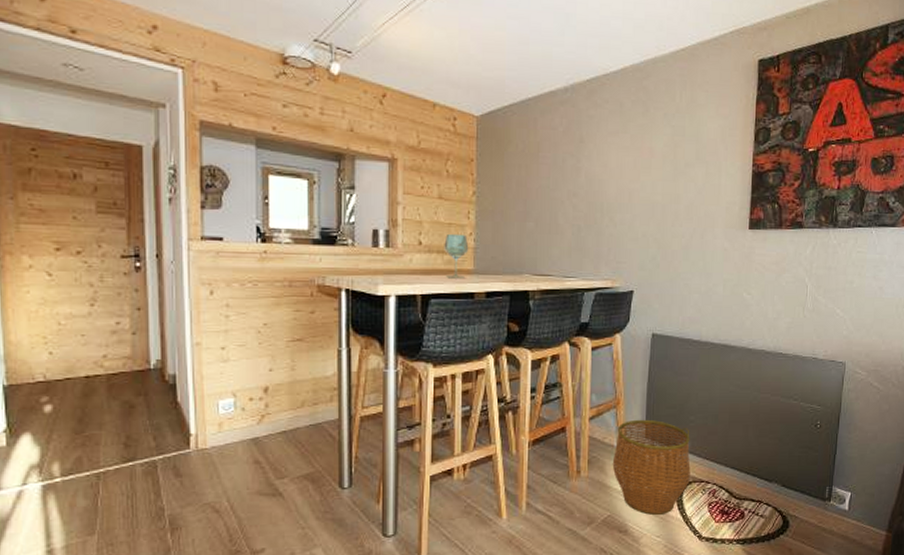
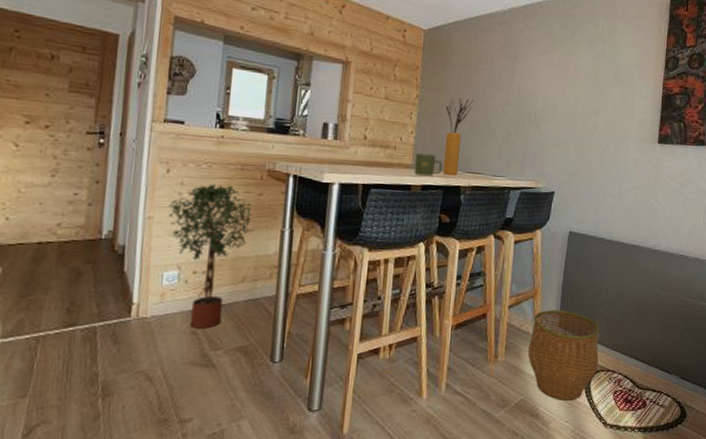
potted tree: none [217,304,309,458] -> present [168,184,254,329]
wine glass: present [444,233,469,279] -> none [386,130,410,172]
mug: none [476,257,507,282] -> present [414,153,442,177]
vase: none [506,192,537,280] -> present [443,98,473,176]

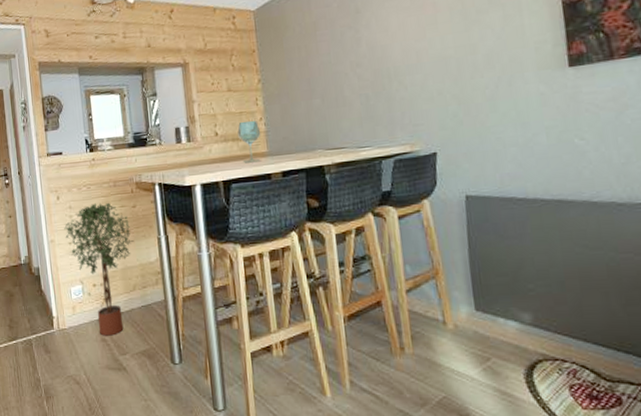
wine glass: none [386,130,410,172] -> present [237,120,261,163]
mug: present [414,153,442,177] -> none [269,138,300,163]
vase: present [443,98,473,176] -> none [291,69,320,157]
basket: present [527,309,600,400] -> none [439,289,540,397]

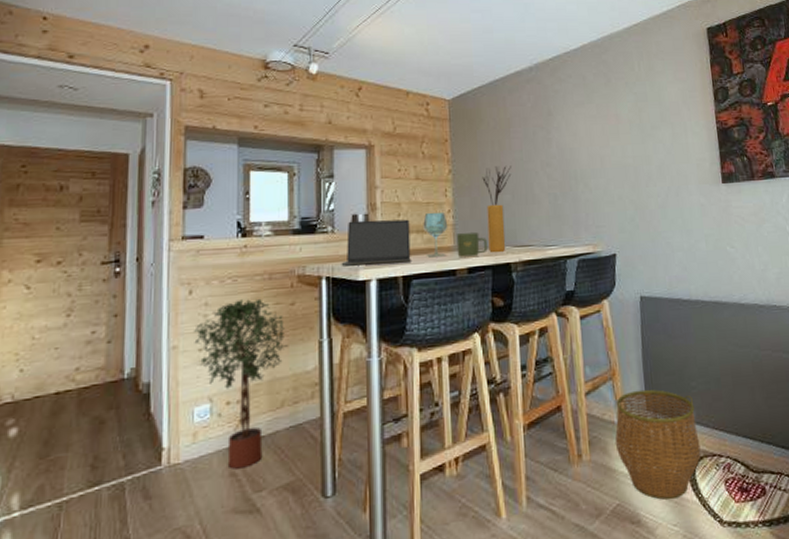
laptop: none [169,129,229,174] -> present [341,219,411,266]
mug: none [269,138,300,163] -> present [456,232,487,259]
vase: none [291,69,320,157] -> present [482,165,512,254]
basket: none [439,289,540,397] -> present [615,389,701,500]

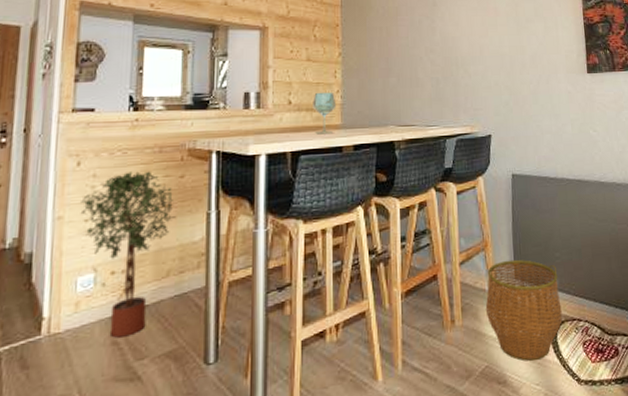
laptop: present [341,219,411,266] -> none [231,98,300,141]
mug: present [456,232,487,259] -> none [344,112,373,136]
vase: present [482,165,512,254] -> none [370,51,398,132]

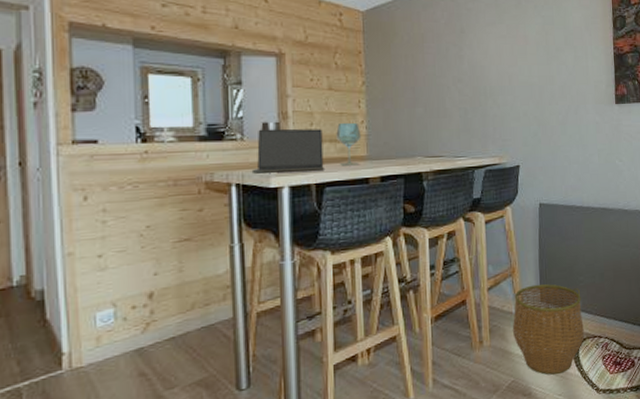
potted tree: present [80,171,177,338] -> none [92,205,198,370]
laptop: none [231,98,300,141] -> present [251,128,324,174]

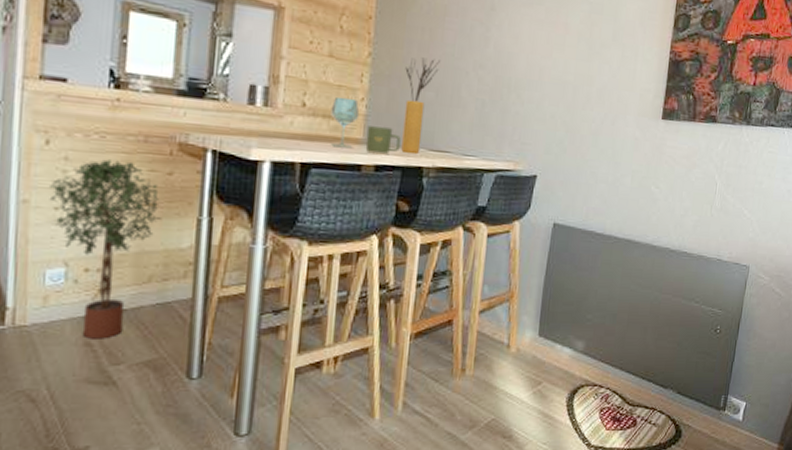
potted tree: none [92,205,198,370] -> present [49,159,163,339]
laptop: present [251,128,324,174] -> none [231,91,316,148]
mug: none [369,143,400,167] -> present [365,126,401,155]
vase: none [395,80,424,163] -> present [401,57,440,155]
basket: present [512,283,584,375] -> none [500,315,587,420]

